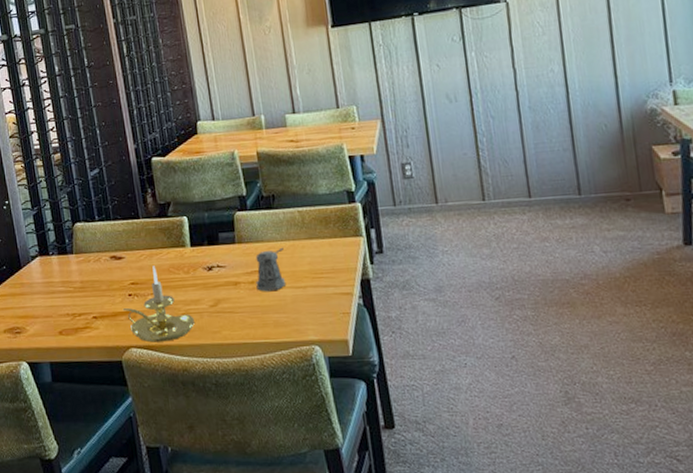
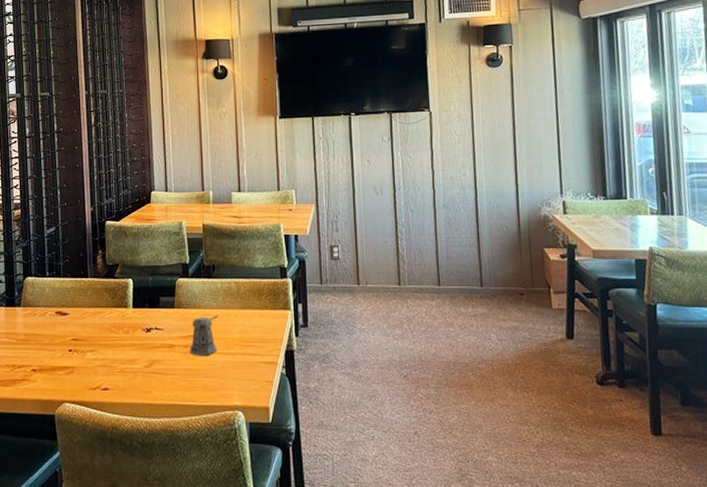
candle holder: present [122,266,195,343] -> none [61,324,128,398]

